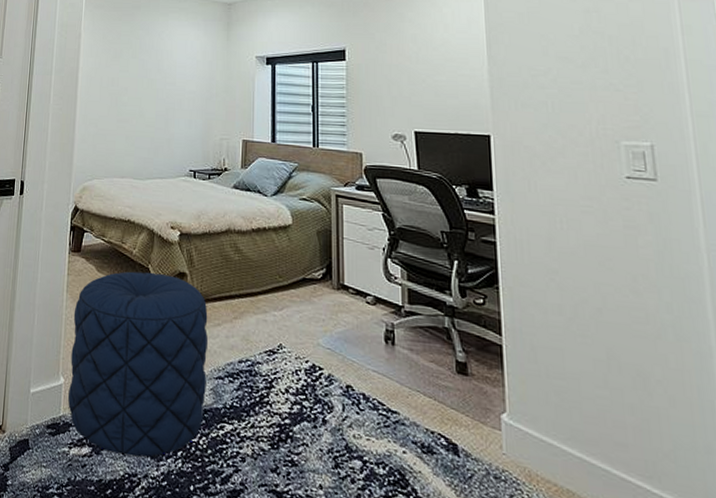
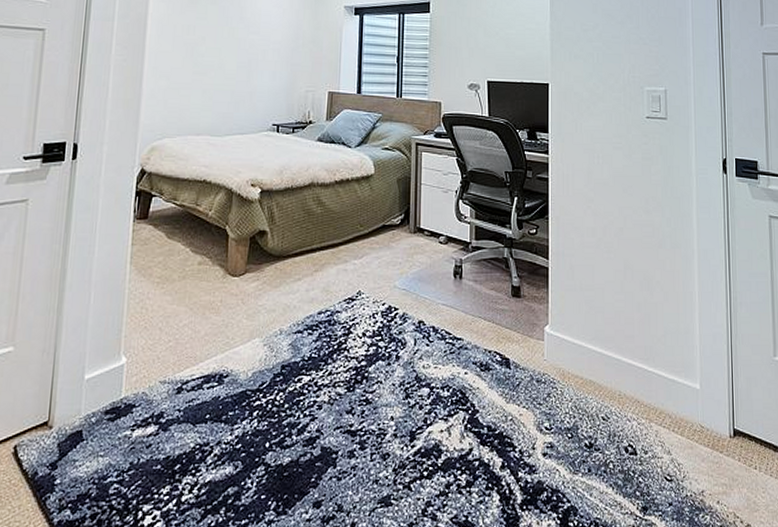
pouf: present [68,271,209,457] -> none [131,233,288,426]

